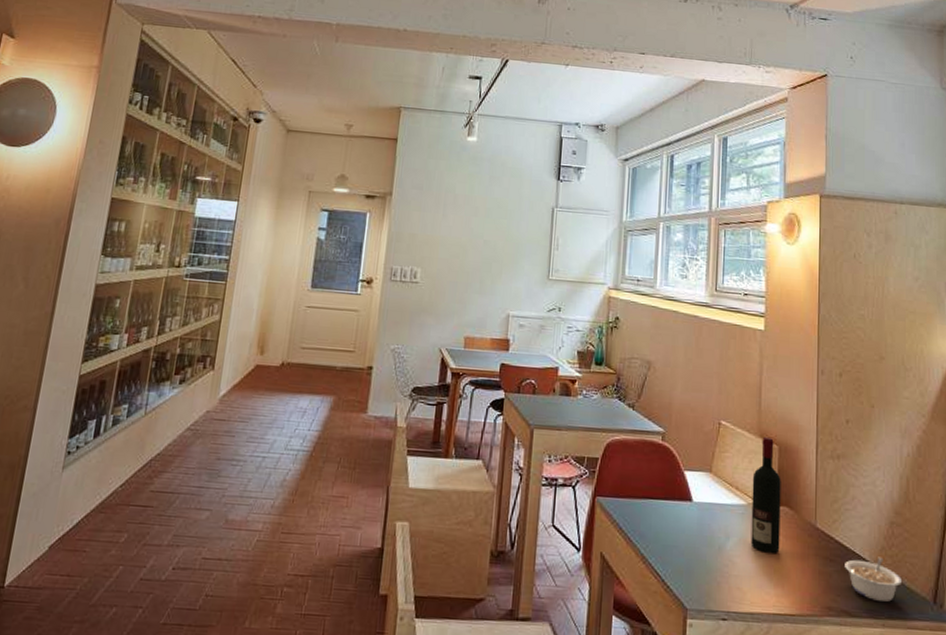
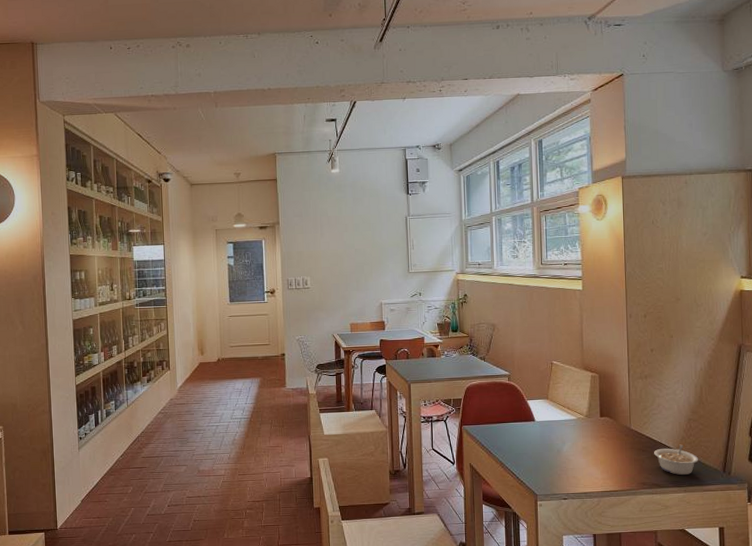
wine bottle: present [751,436,781,553] -> none [580,368,604,451]

